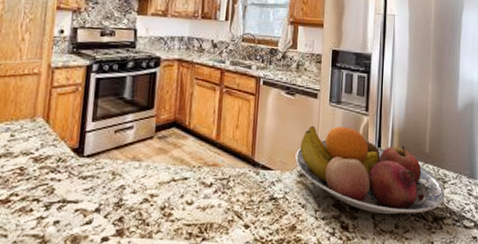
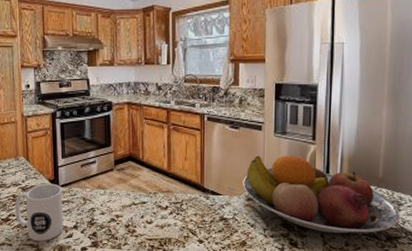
mug: none [19,152,88,231] -> present [15,183,64,242]

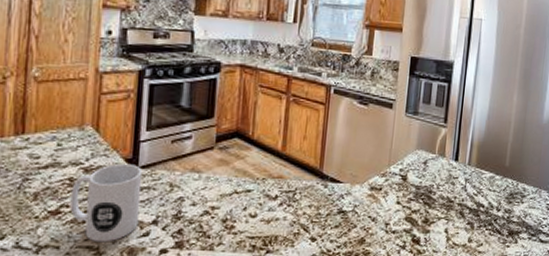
fruit bowl: present [243,155,401,233] -> none [366,137,523,228]

